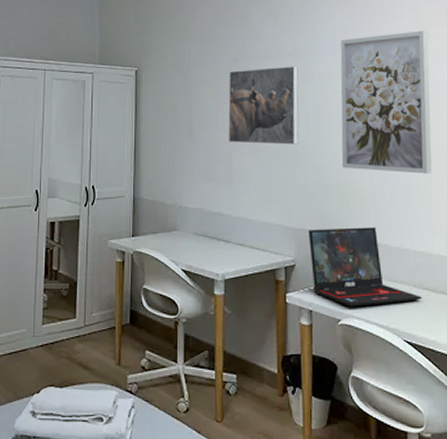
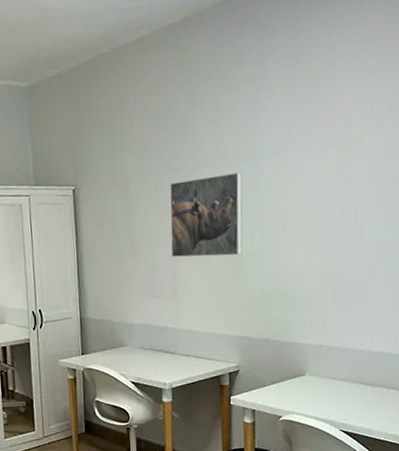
laptop: present [308,227,422,307] -> none [252,330,359,404]
wall art: present [340,30,432,174] -> none [285,122,381,276]

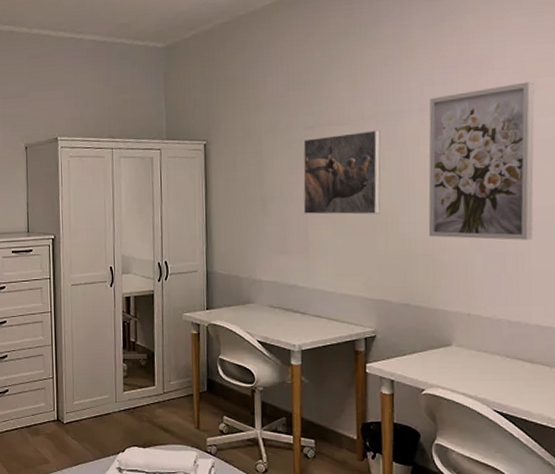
wall art: none [285,122,381,276] -> present [428,81,535,240]

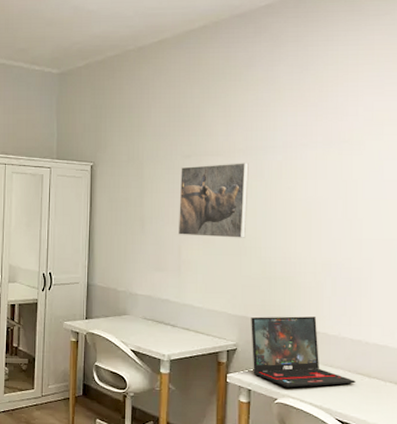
laptop: none [390,297,516,377] -> present [251,316,356,388]
wall art: present [428,81,535,240] -> none [286,128,381,268]

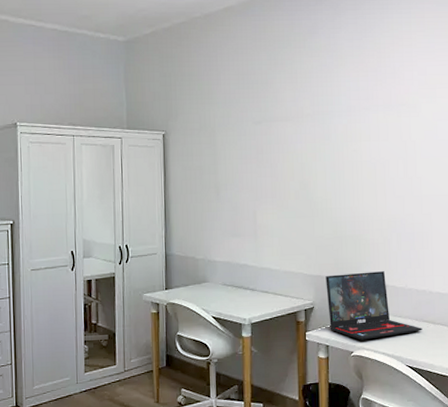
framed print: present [178,163,249,238] -> none [252,127,317,201]

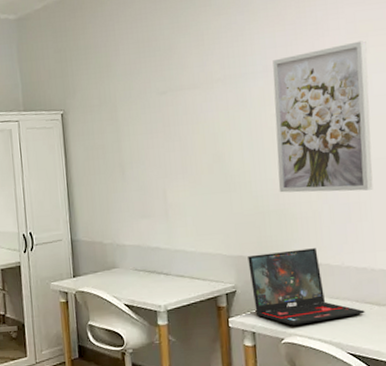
wall art: none [355,92,435,223] -> present [272,40,373,193]

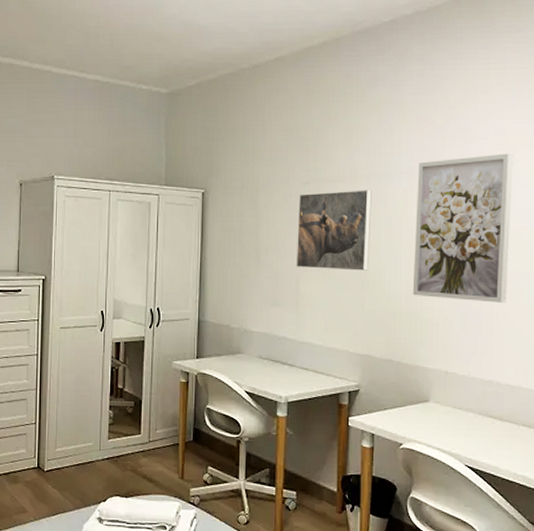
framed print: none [157,92,233,178] -> present [295,190,372,271]
laptop: present [248,248,365,326] -> none [374,355,487,432]

